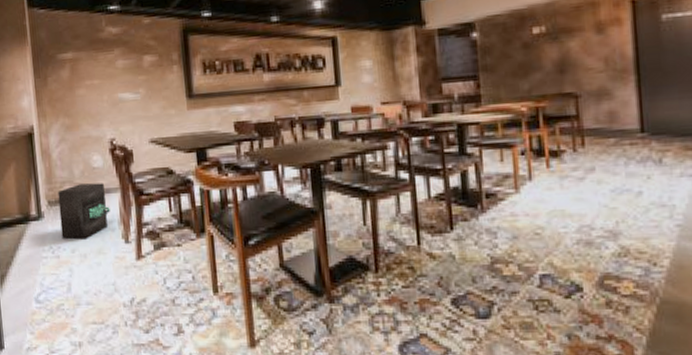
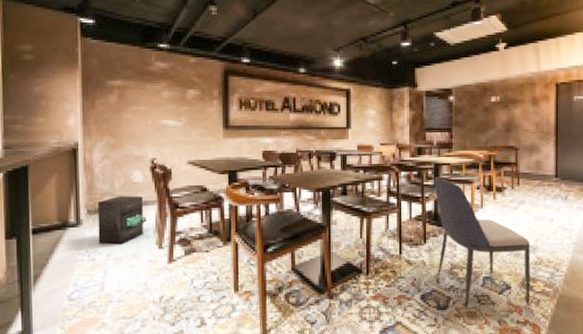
chair: none [458,140,614,316] -> present [434,176,531,307]

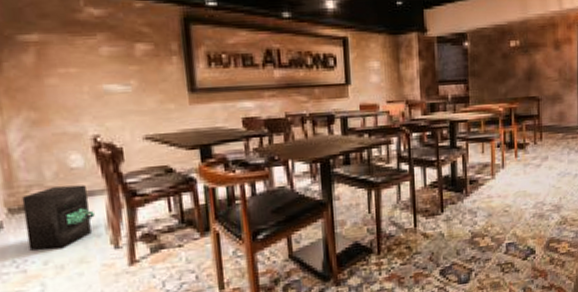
chair: present [434,176,531,307] -> none [450,135,555,278]

